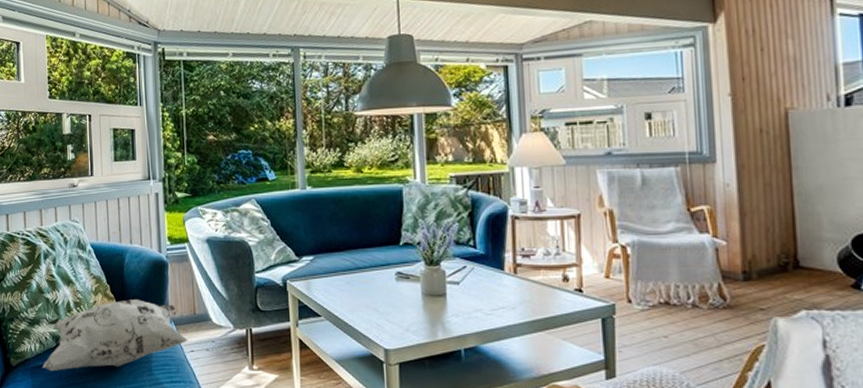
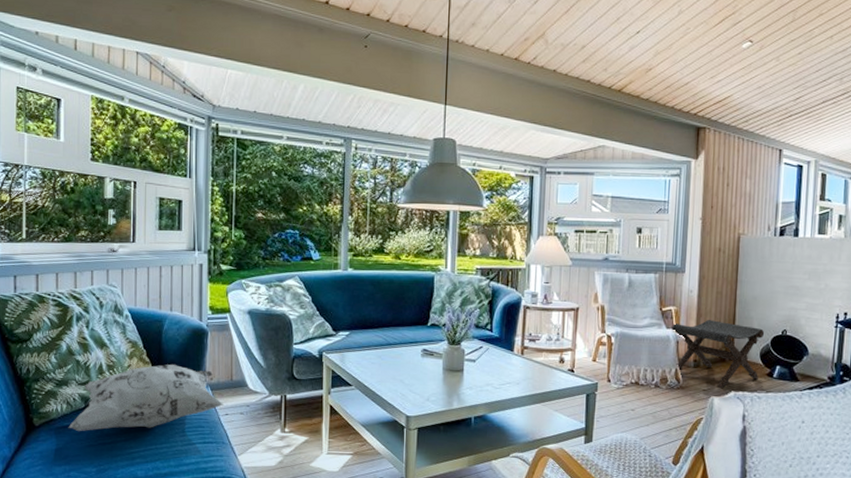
footstool: none [706,219,841,307] -> present [672,320,765,389]

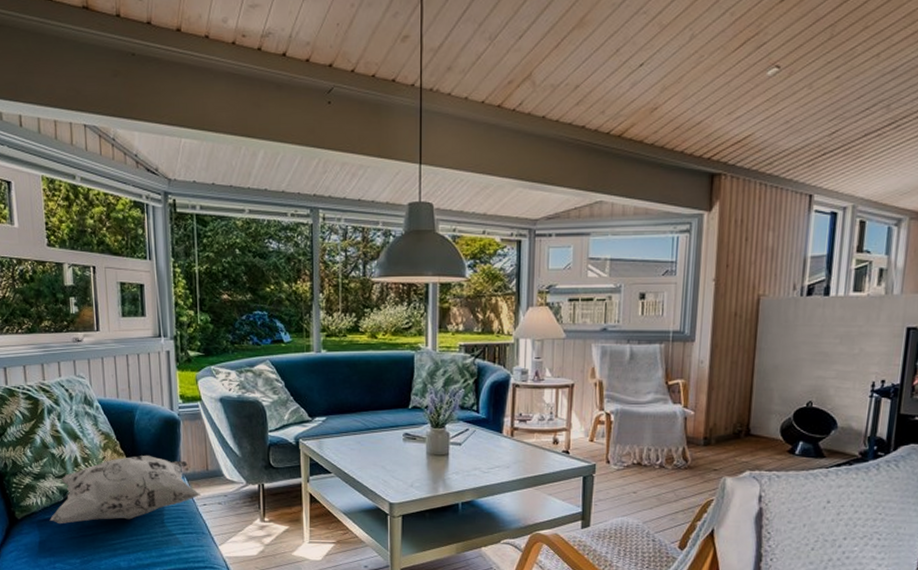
footstool: present [672,320,765,389] -> none [679,393,787,468]

